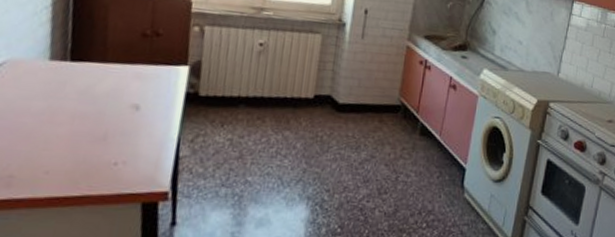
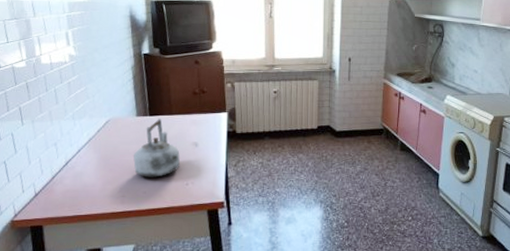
kettle: none [34,65,111,151] -> present [133,118,181,177]

